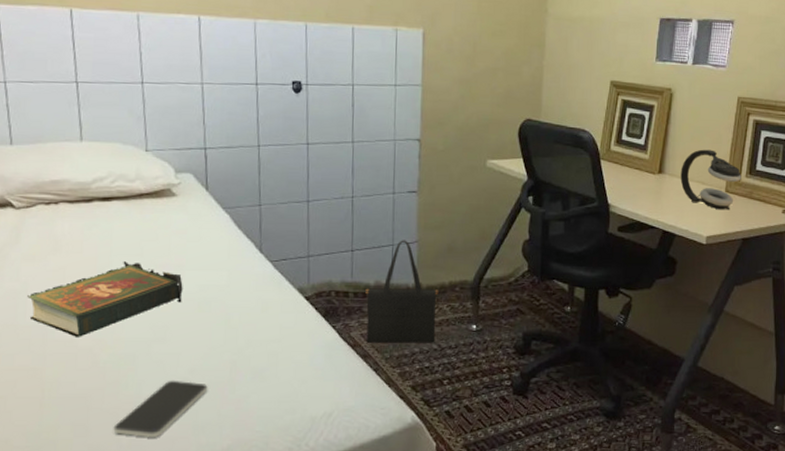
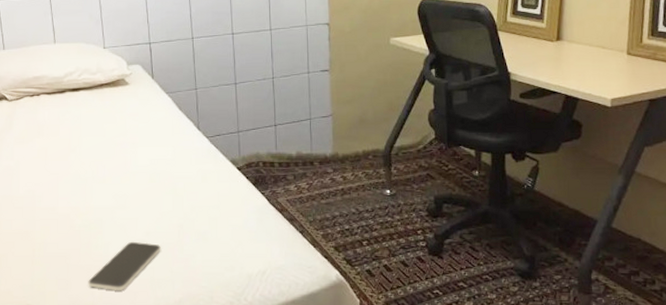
book: present [27,261,183,337] -> none [20,141,137,205]
tote bag: present [365,240,438,343] -> none [289,114,353,208]
headphones: present [680,149,741,210] -> none [579,14,643,73]

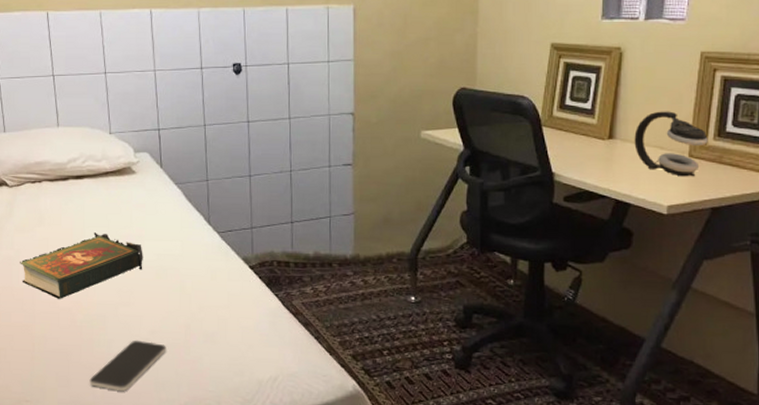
book: none [20,141,137,205] -> present [20,232,143,299]
headphones: none [579,14,643,73] -> present [634,111,708,177]

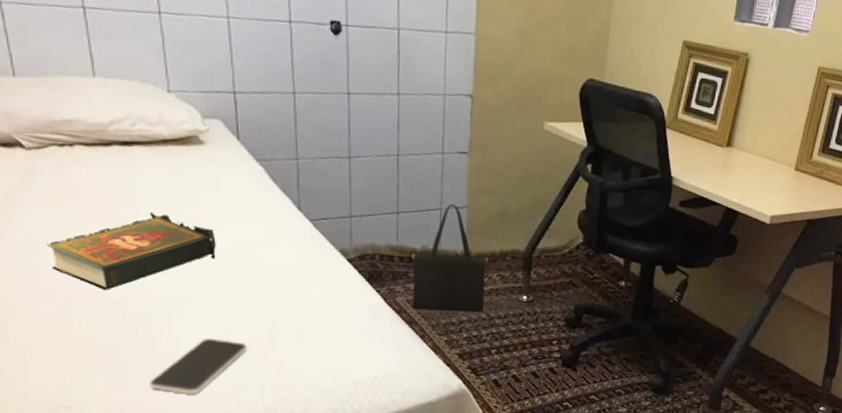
tote bag: none [305,212,376,314] -> present [412,204,489,312]
headphones: present [634,111,708,177] -> none [749,122,814,190]

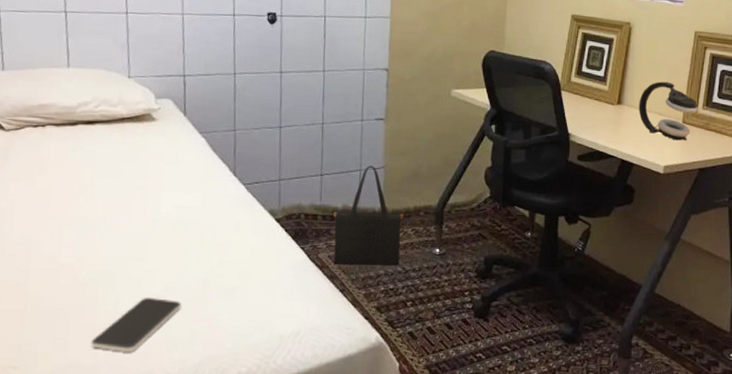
book: present [47,212,216,290] -> none [14,182,160,254]
headphones: none [749,122,814,190] -> present [638,81,698,141]

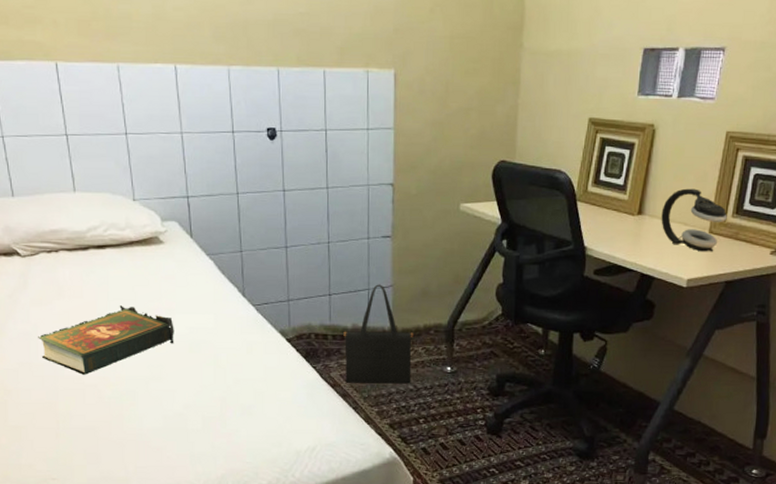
book: none [14,182,160,254] -> present [38,305,174,375]
smartphone: present [91,297,182,352] -> none [120,414,201,465]

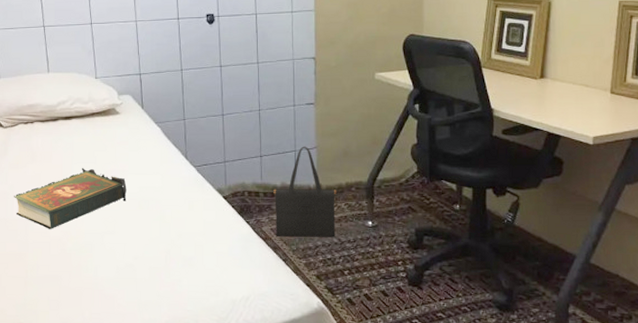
headphones: present [661,188,727,252] -> none [563,53,627,111]

